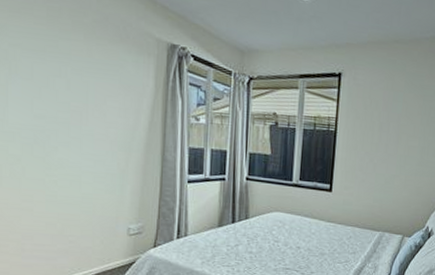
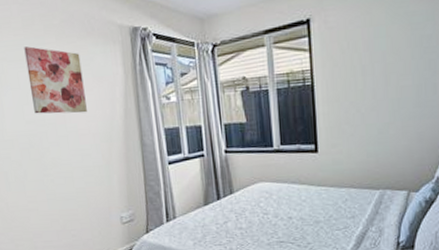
wall art: none [44,38,109,118] -> present [24,46,87,114]

